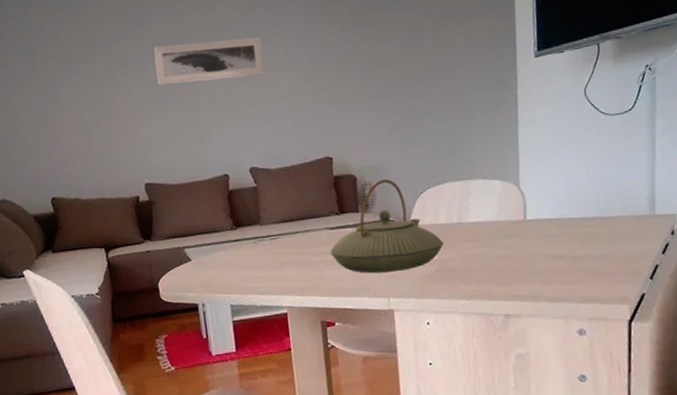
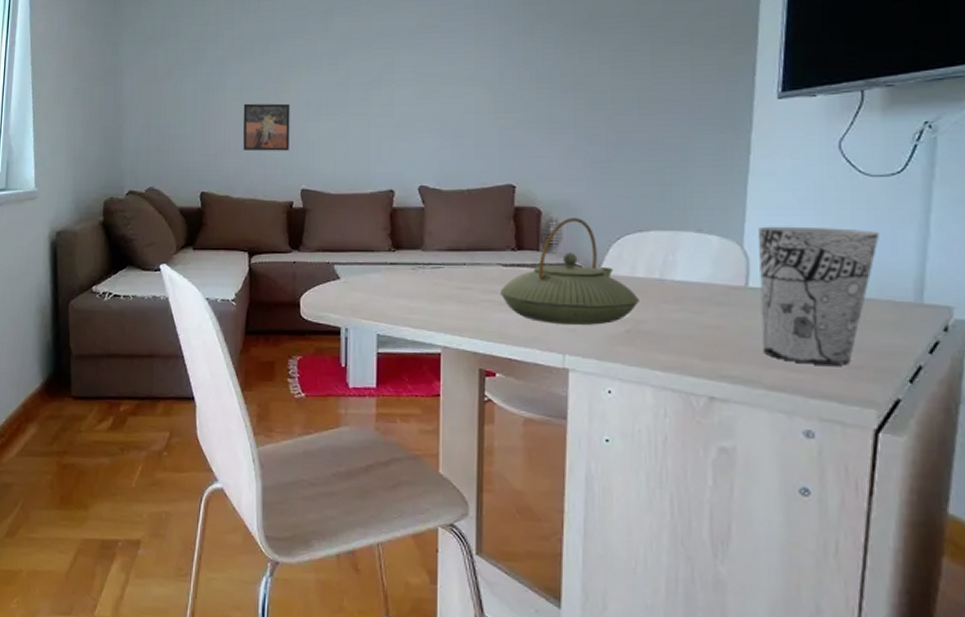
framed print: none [79,105,129,154] -> present [243,103,290,151]
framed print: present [153,37,264,85] -> none [330,46,450,88]
cup: none [530,160,621,277] -> present [759,226,880,366]

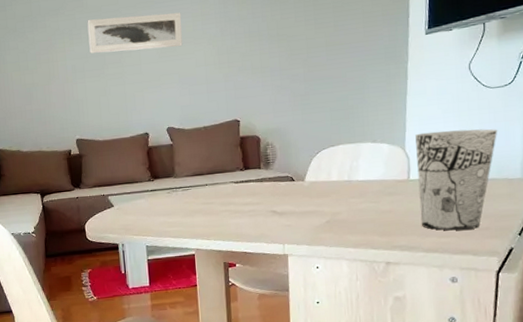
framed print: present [243,103,290,151] -> none [22,70,63,112]
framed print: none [330,46,450,88] -> present [87,12,183,53]
teapot: present [500,218,639,325] -> none [234,140,335,223]

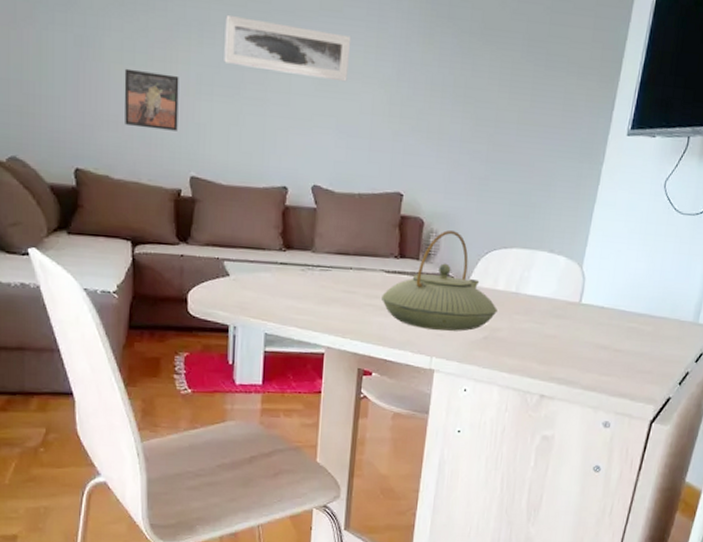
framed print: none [22,70,63,112] -> present [124,68,179,131]
teapot: none [234,140,335,223] -> present [382,230,497,332]
cup: present [415,128,498,231] -> none [584,251,680,371]

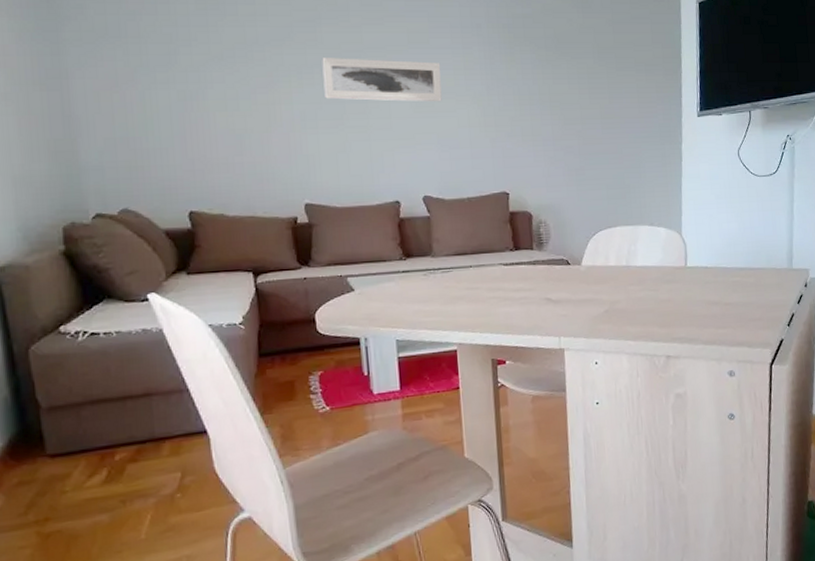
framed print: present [124,68,179,131] -> none [230,114,288,166]
teapot: present [382,230,497,332] -> none [504,219,613,312]

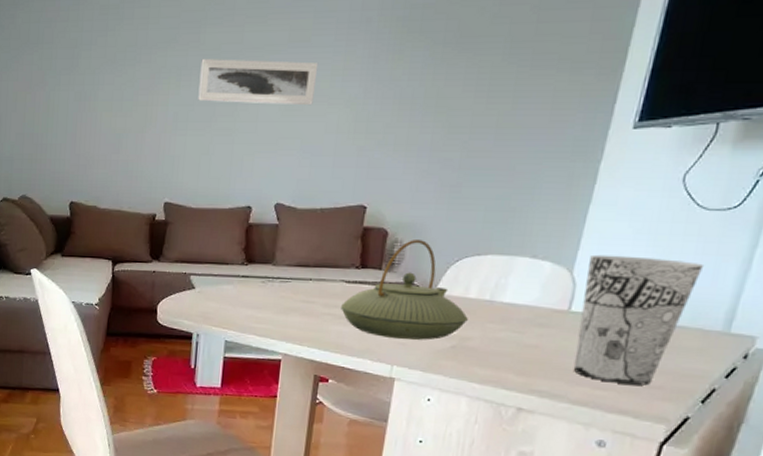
teapot: none [504,219,613,312] -> present [341,240,468,340]
cup: none [691,216,766,322] -> present [573,254,705,386]

